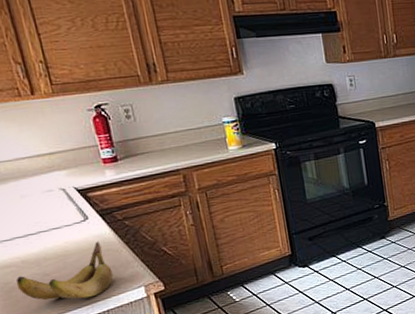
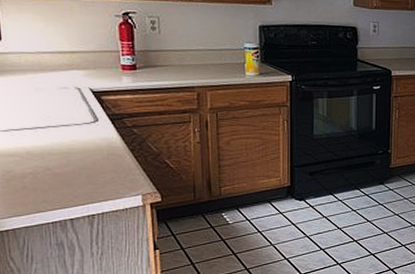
banana: present [16,241,114,301] -> none [17,144,113,198]

